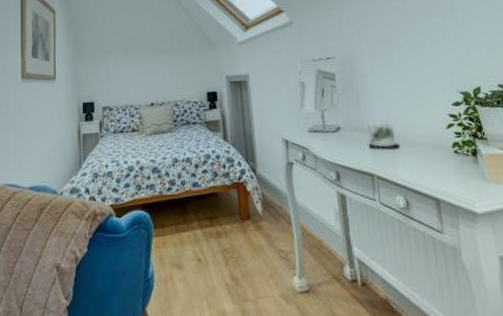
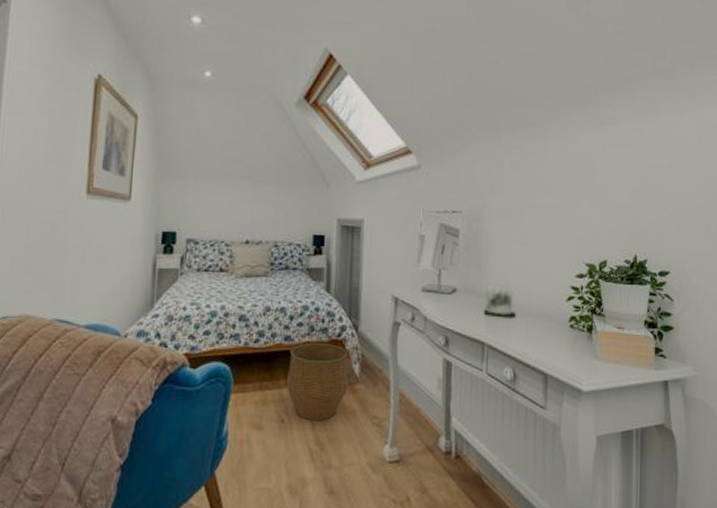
basket: none [198,186,254,258] -> present [286,343,349,421]

